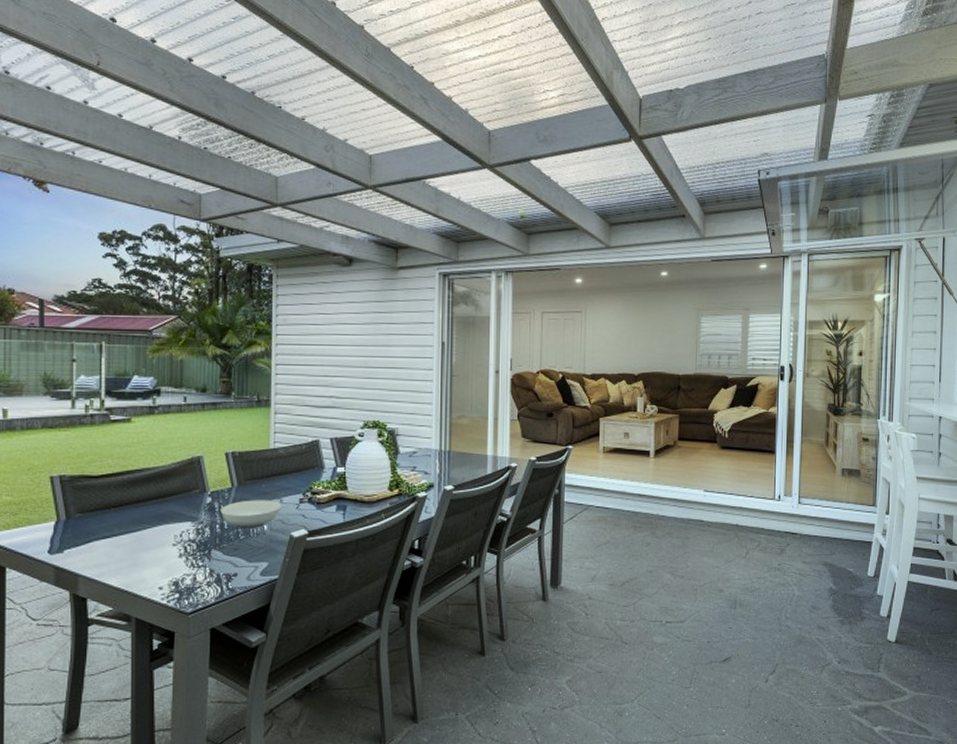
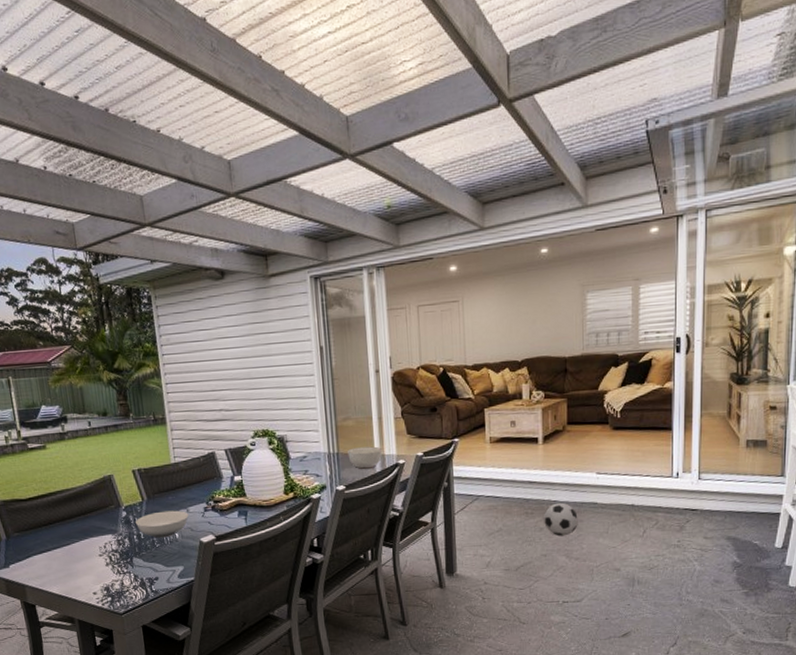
bowl: none [460,447,496,471] -> present [348,446,383,470]
soccer ball: none [650,518,685,553] -> present [543,502,578,536]

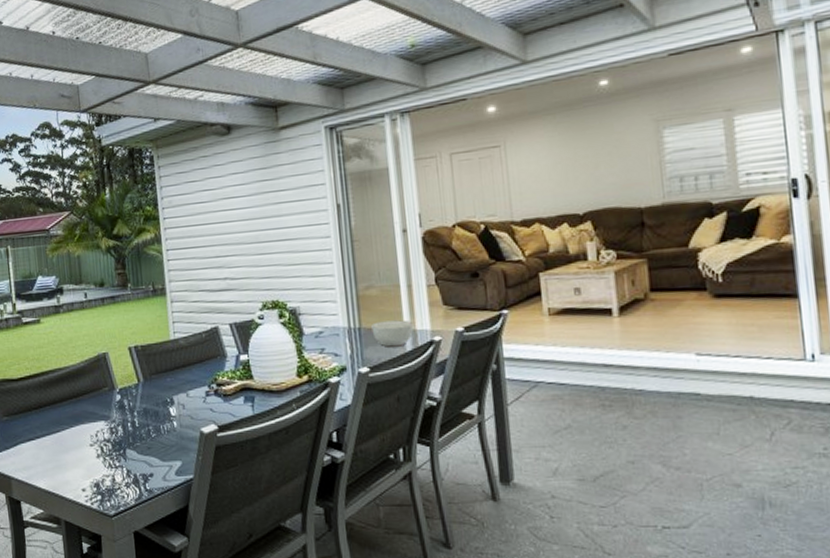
bowl: present [135,510,189,538] -> none [129,394,189,427]
soccer ball: present [543,502,578,536] -> none [626,392,676,437]

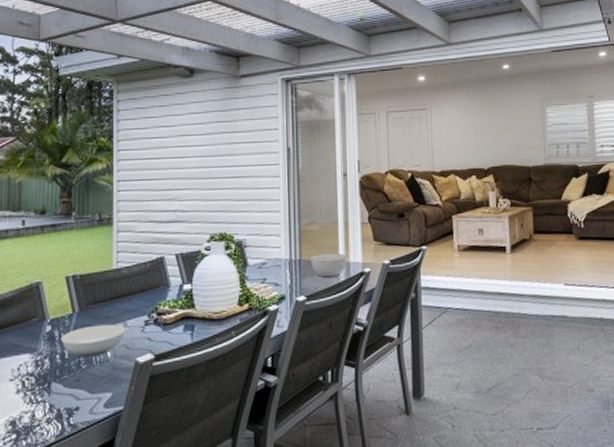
bowl: none [129,394,189,427] -> present [60,324,126,358]

